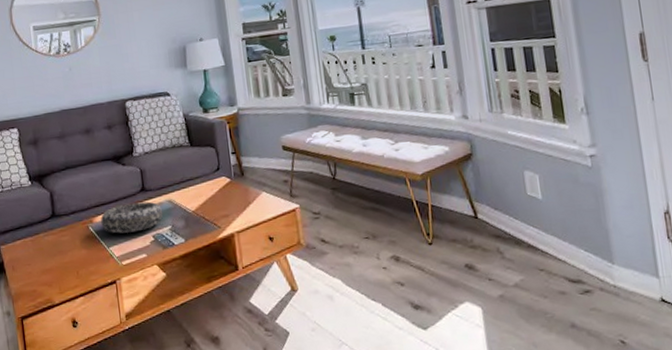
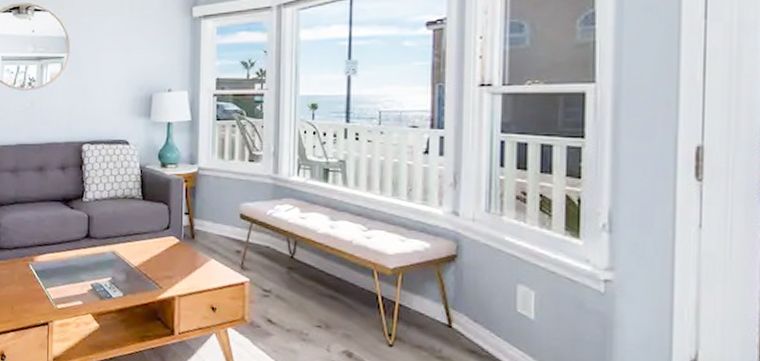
decorative bowl: present [101,201,163,234] -> none [42,248,104,278]

